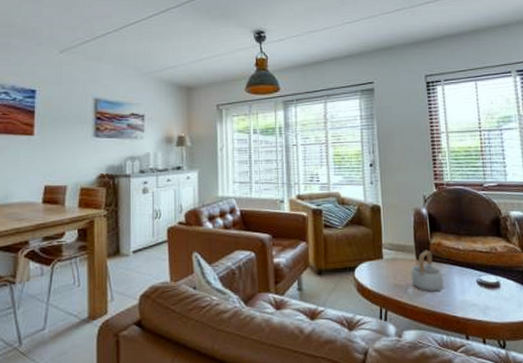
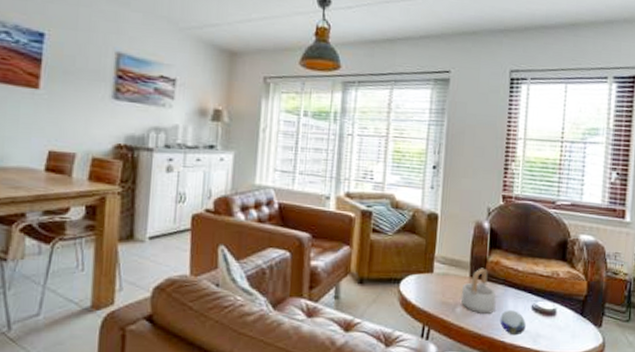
decorative orb: none [449,286,474,310] -> present [500,310,526,336]

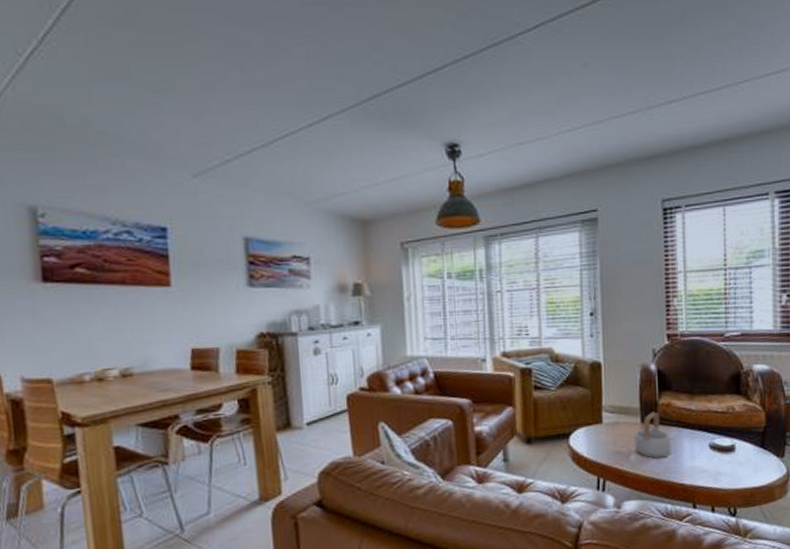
decorative orb: present [500,310,526,336] -> none [677,451,705,477]

